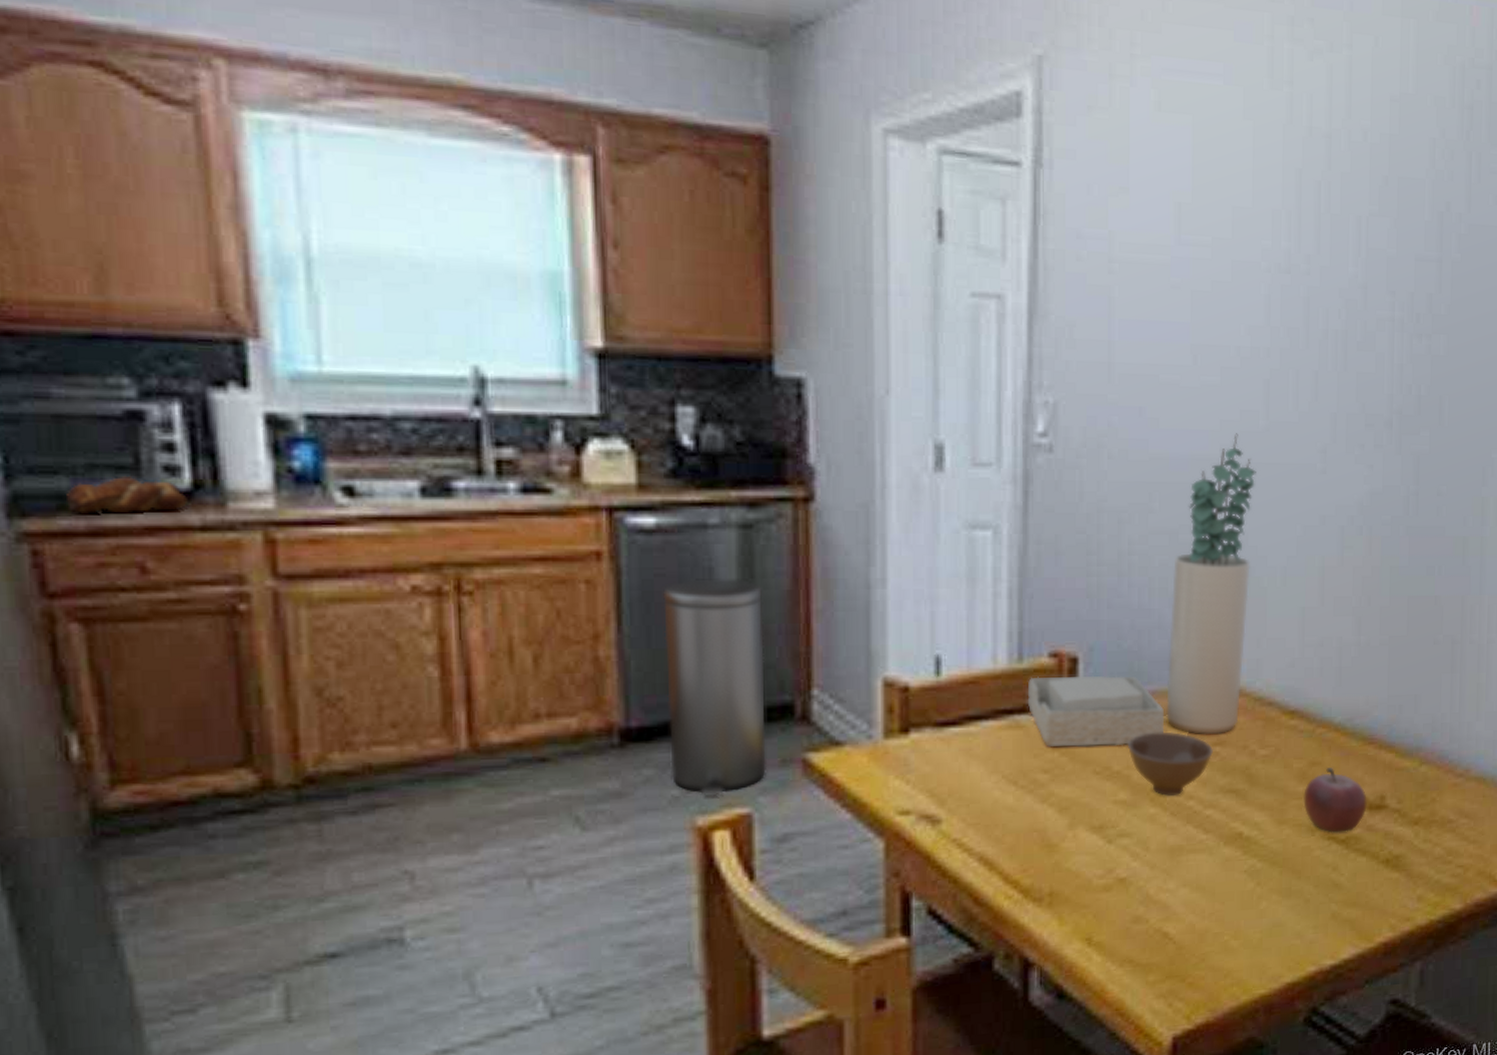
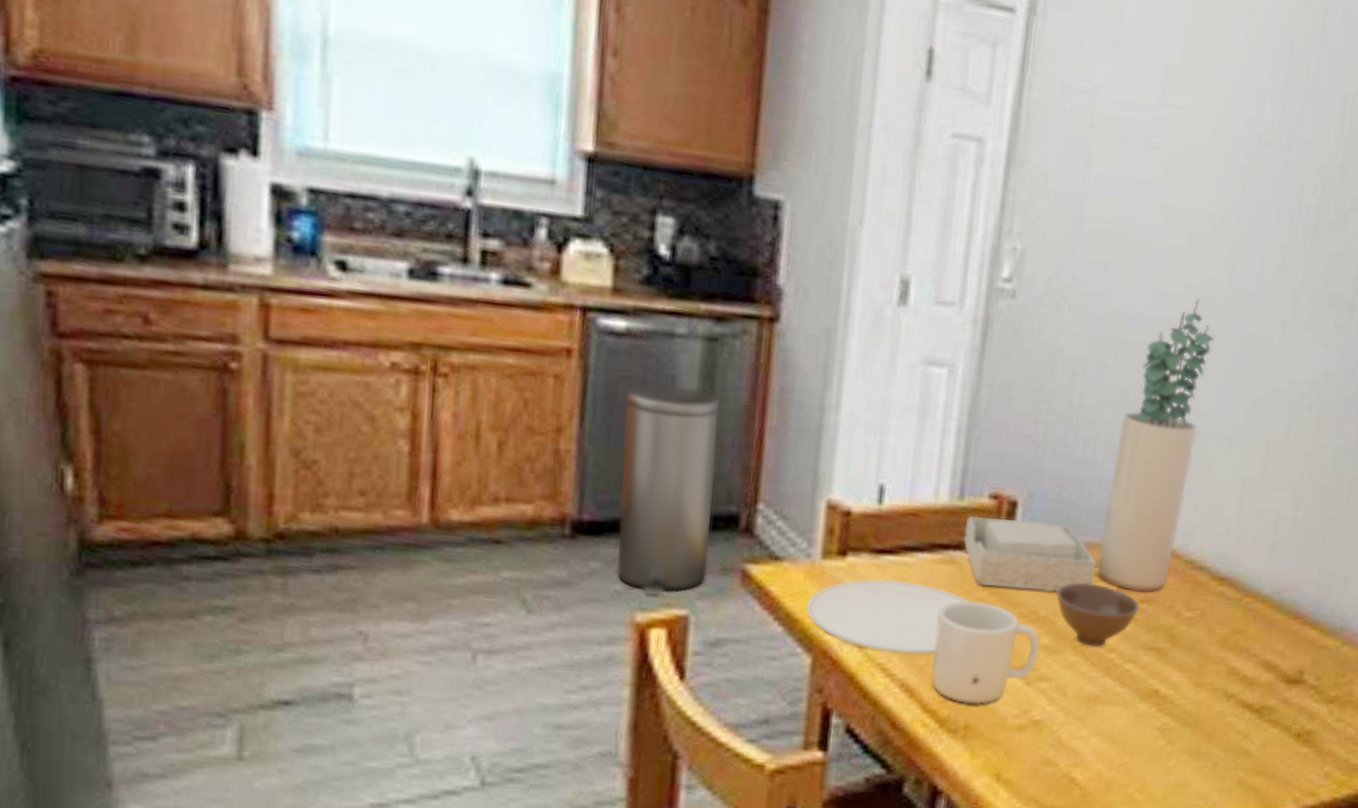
bread loaf: present [67,475,188,514] -> none [82,229,193,266]
plate: none [873,751,1040,828] -> present [806,579,970,655]
mug: none [1009,764,1117,870] -> present [931,601,1040,704]
fruit: present [1303,768,1367,833] -> none [1222,637,1286,702]

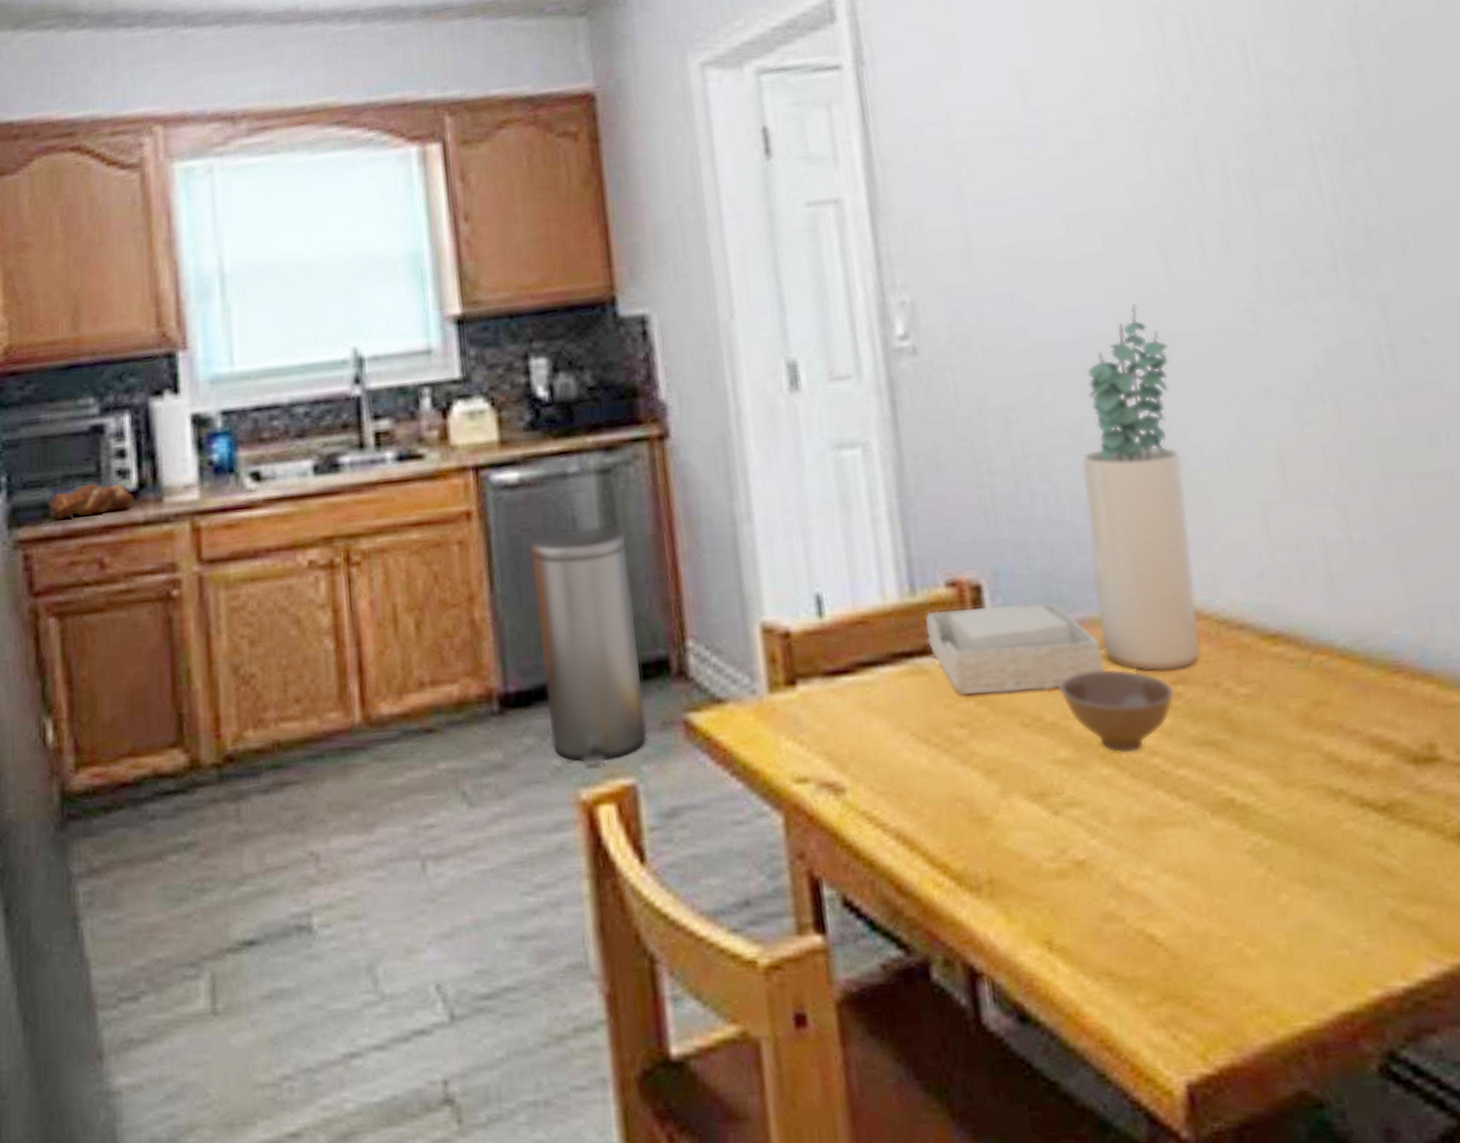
bread loaf: none [82,229,193,266] -> present [49,482,134,519]
plate: present [806,579,970,655] -> none [763,704,954,797]
mug: present [931,601,1040,704] -> none [919,716,1060,850]

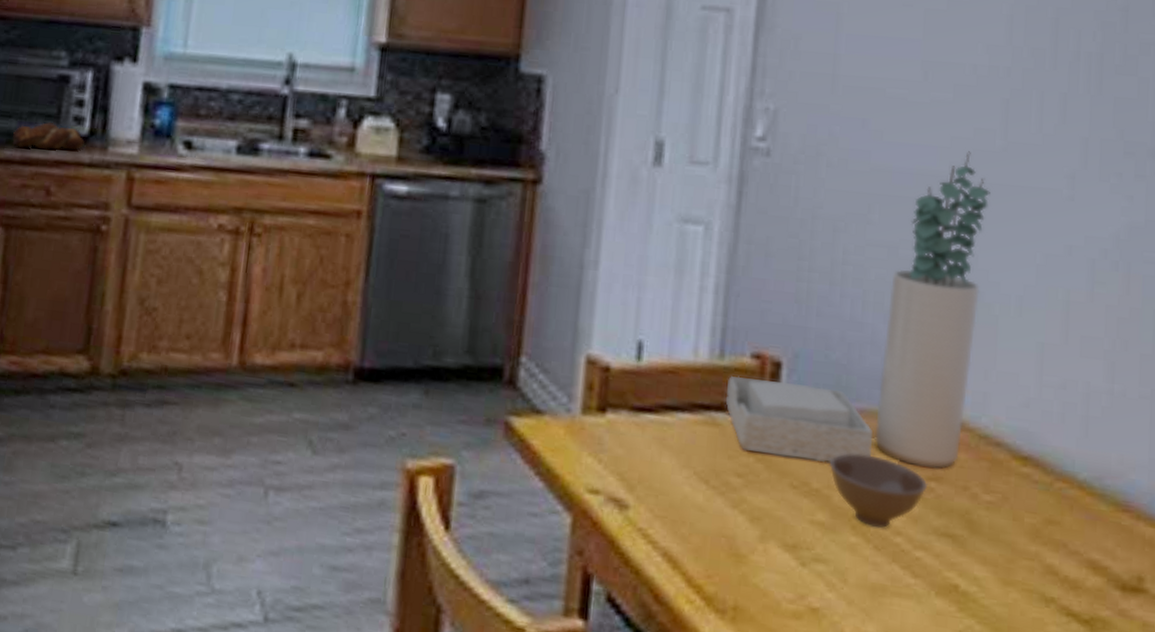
pedal bin: present [529,526,648,766] -> none [391,242,487,443]

